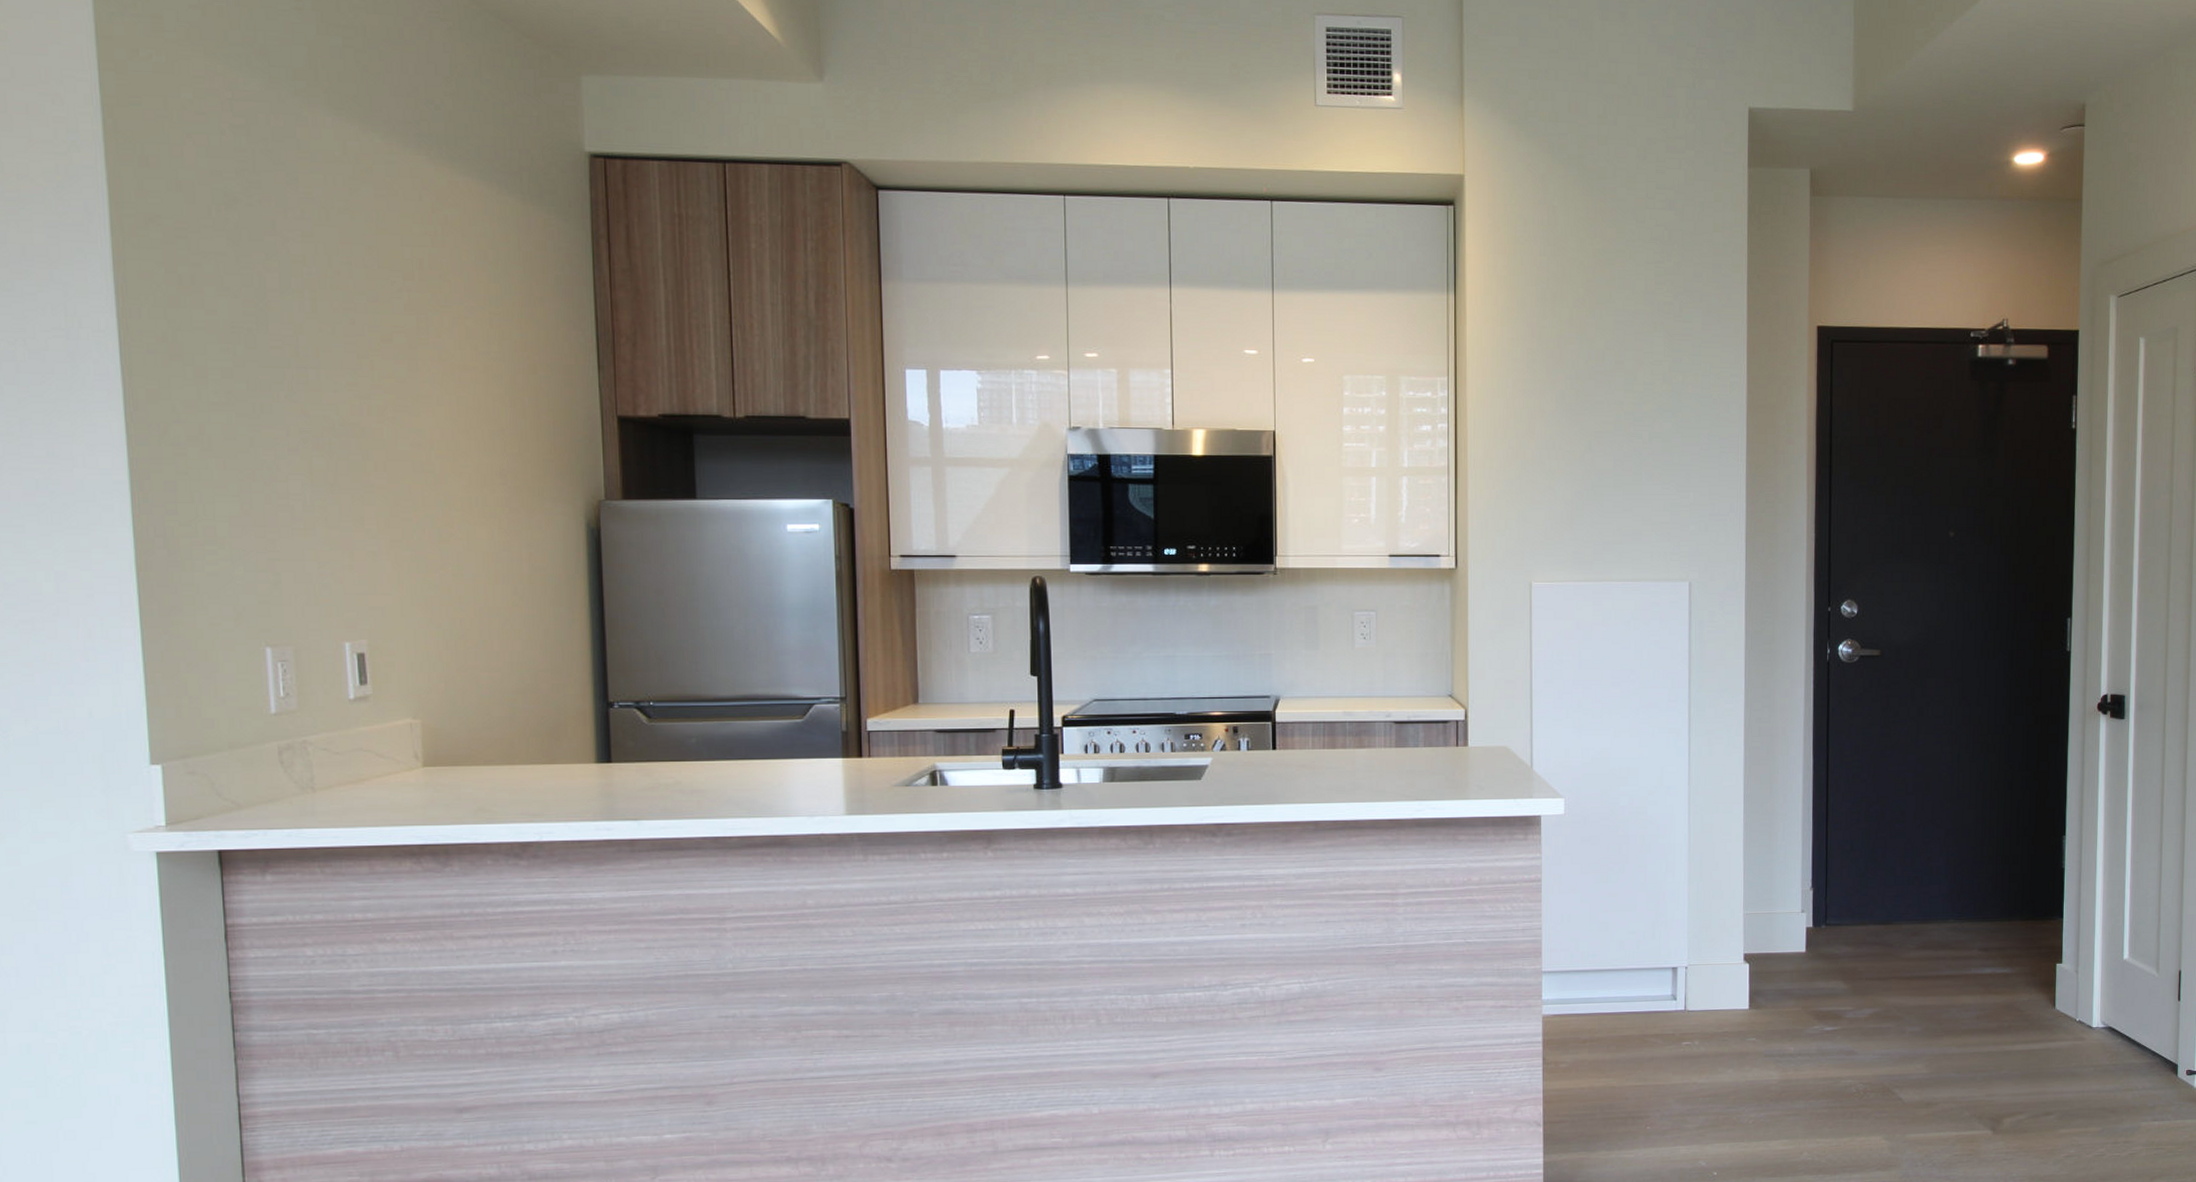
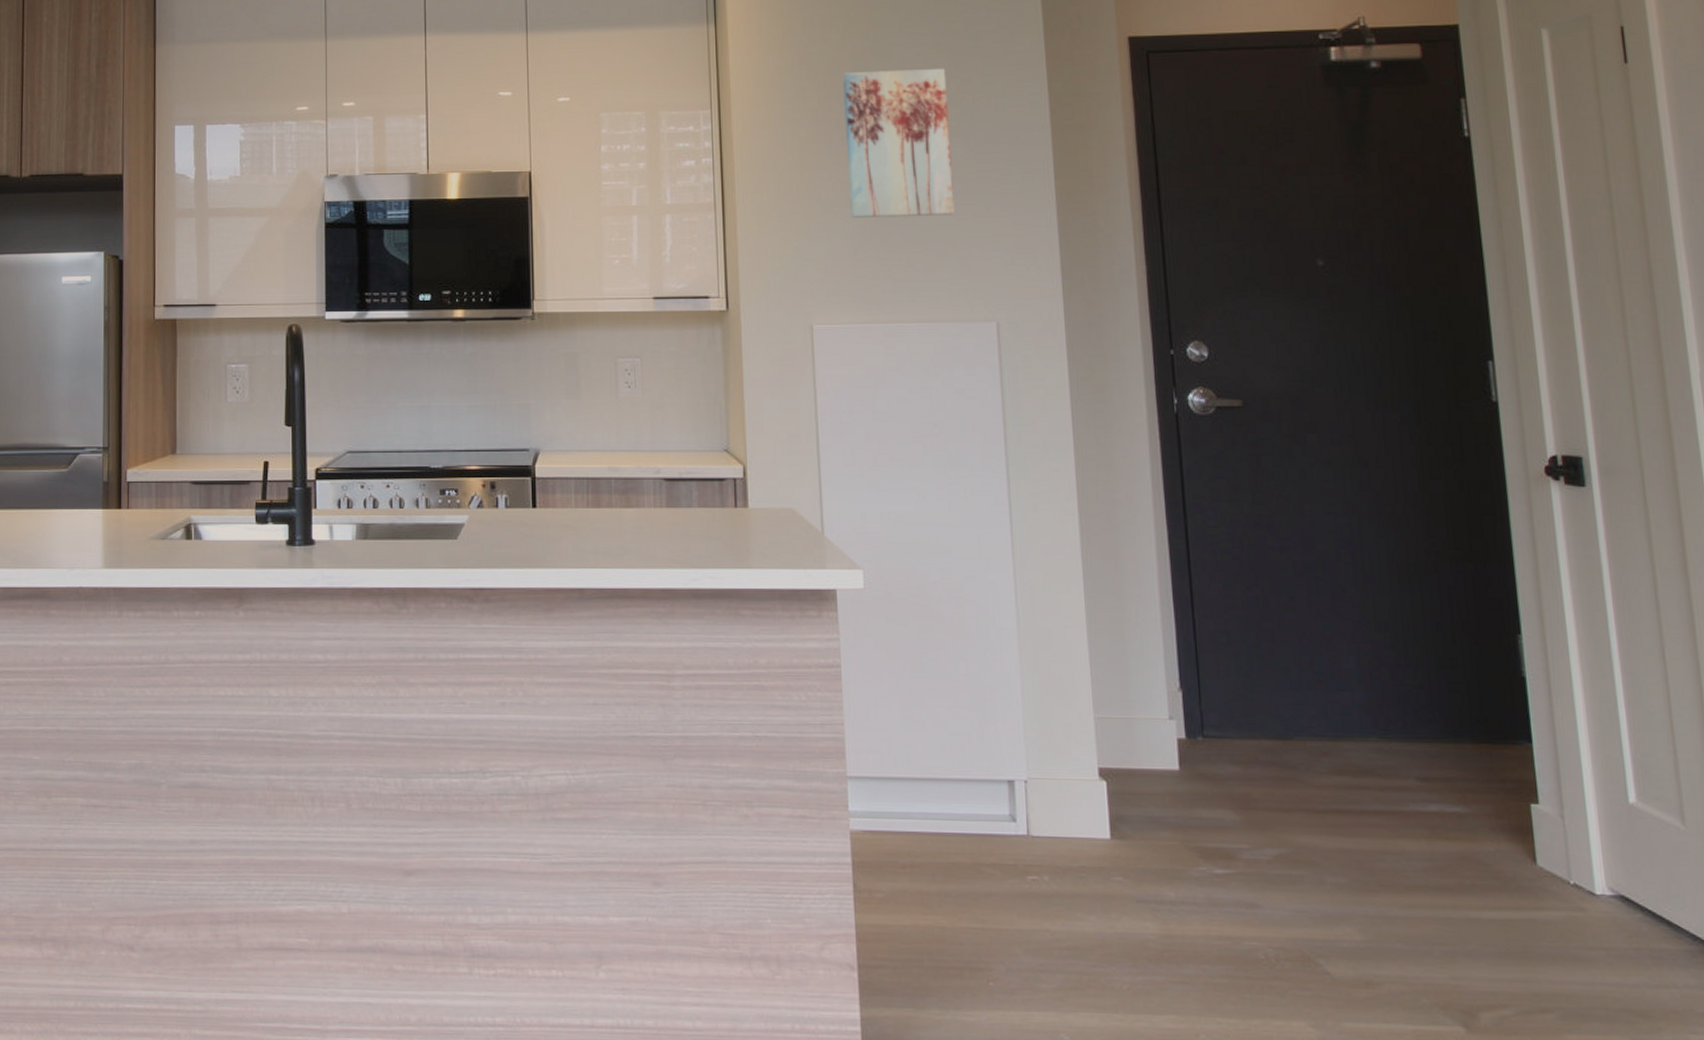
wall art: none [1569,346,1661,485] -> present [843,68,955,218]

